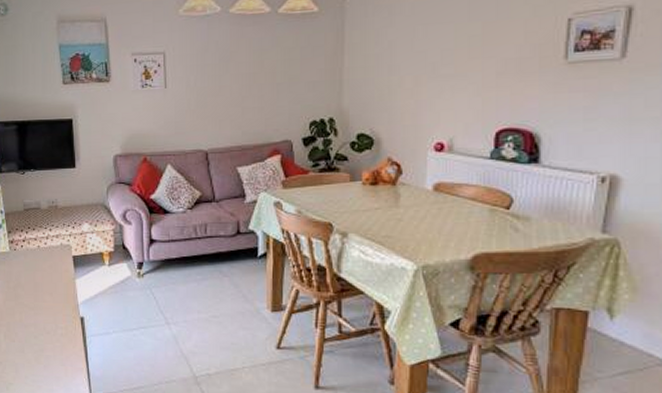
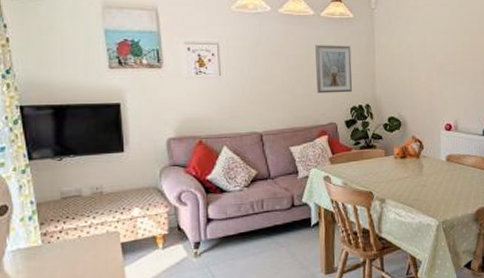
picture frame: none [270,47,314,106] -> present [315,45,353,94]

